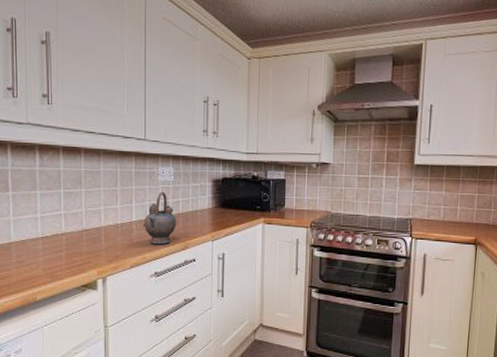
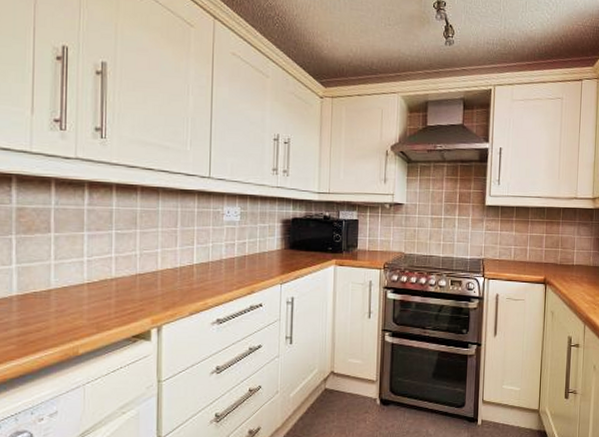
teapot: present [143,191,177,245] -> none [205,232,243,289]

